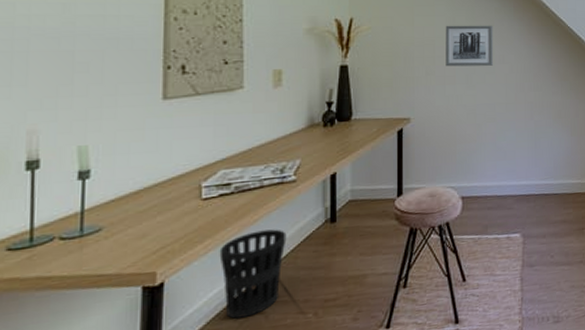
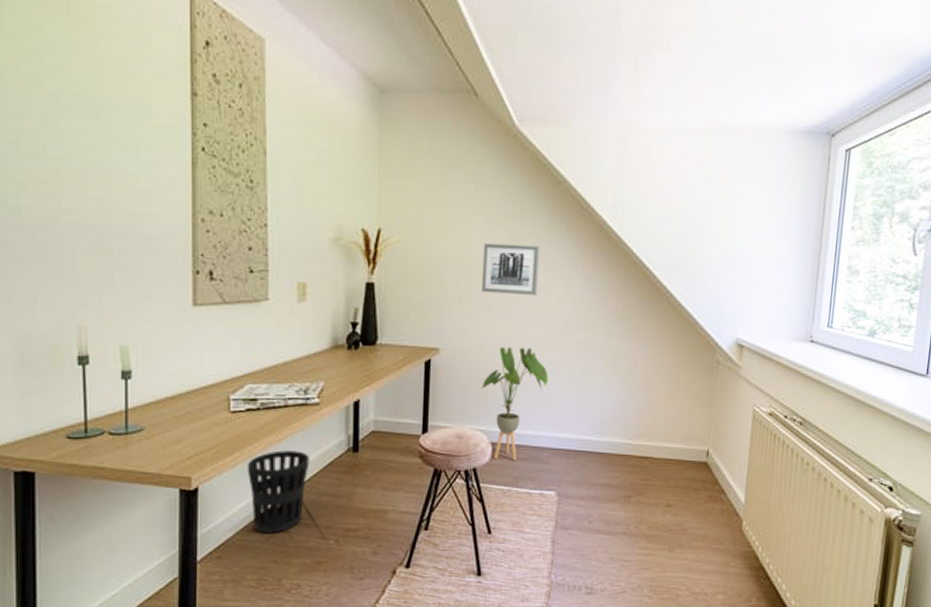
house plant: none [449,110,507,212] -> present [480,347,548,461]

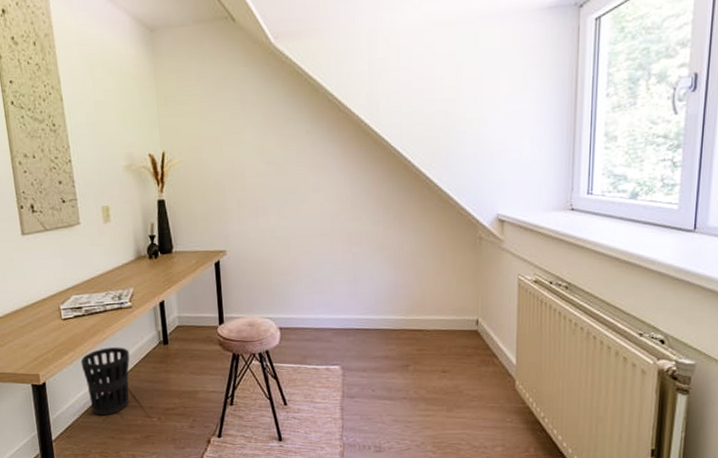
house plant: present [480,347,548,461] -> none [265,242,324,342]
wall art: present [482,243,541,295] -> none [254,150,307,198]

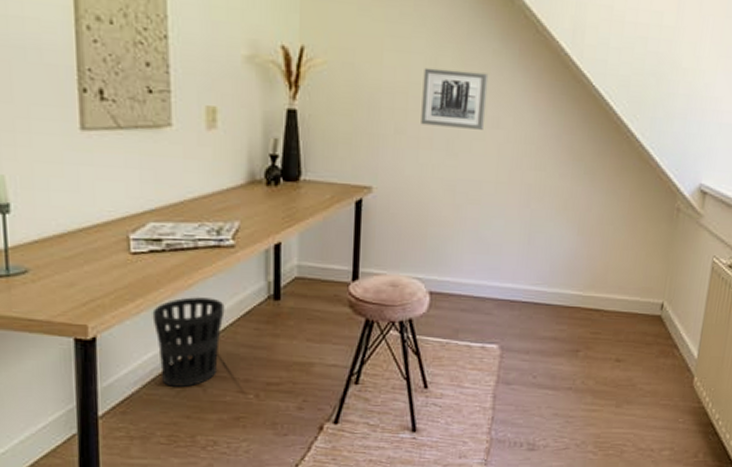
wall art: none [254,150,307,198] -> present [421,67,489,130]

